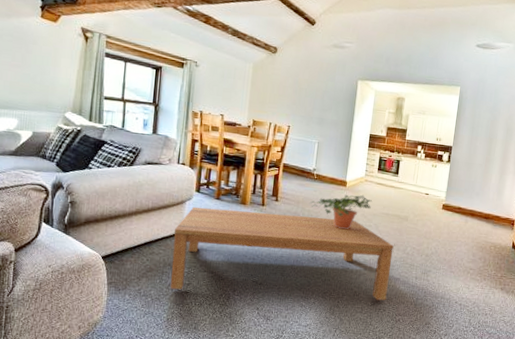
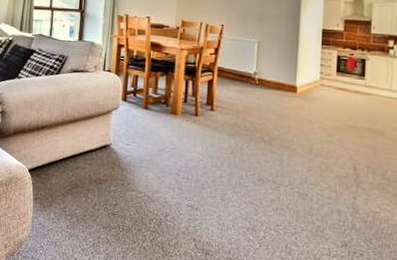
coffee table: present [170,206,394,301] -> none [96,116,367,241]
potted plant: present [309,194,373,230] -> none [251,102,333,146]

